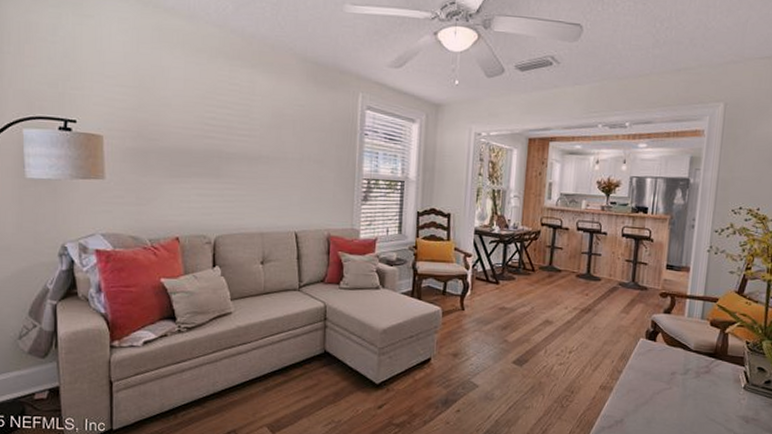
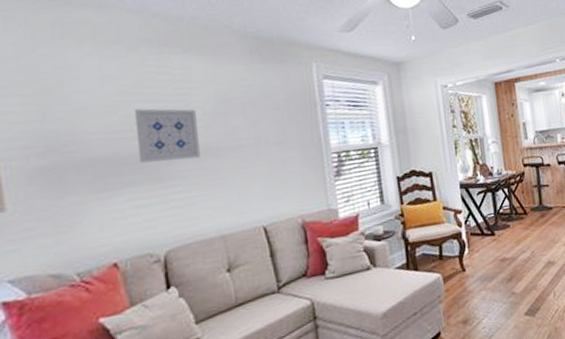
wall art: none [205,112,255,163] -> present [134,108,200,163]

